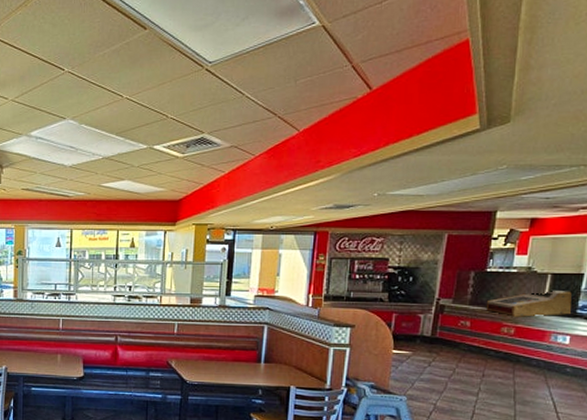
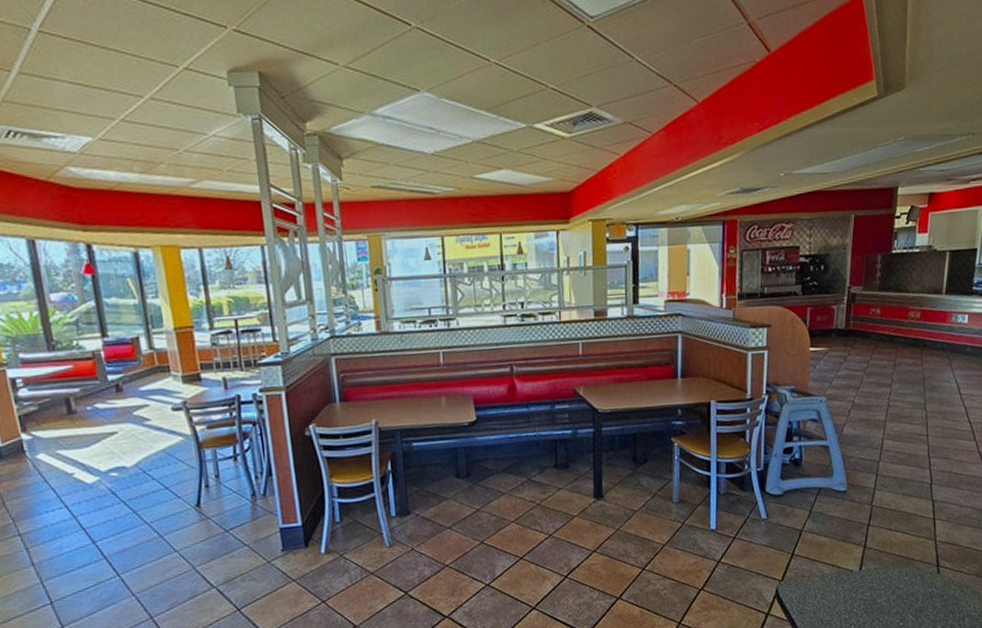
cash register: present [486,289,572,317] -> none [893,267,968,300]

